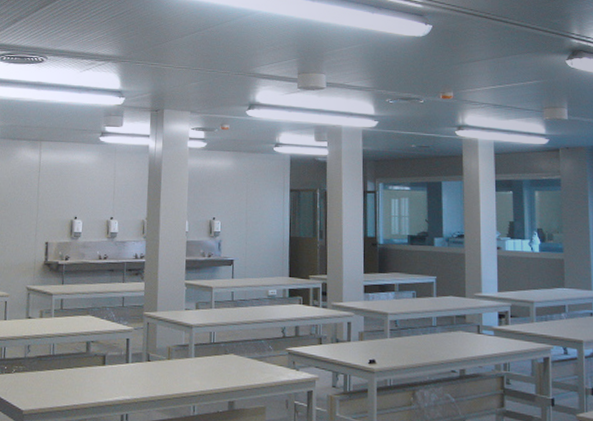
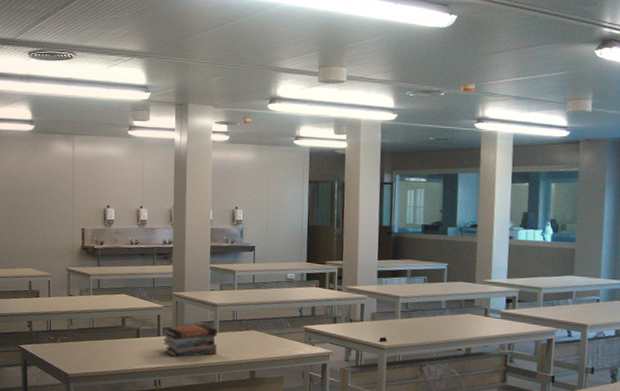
book stack: none [132,348,192,387] -> present [163,324,217,357]

